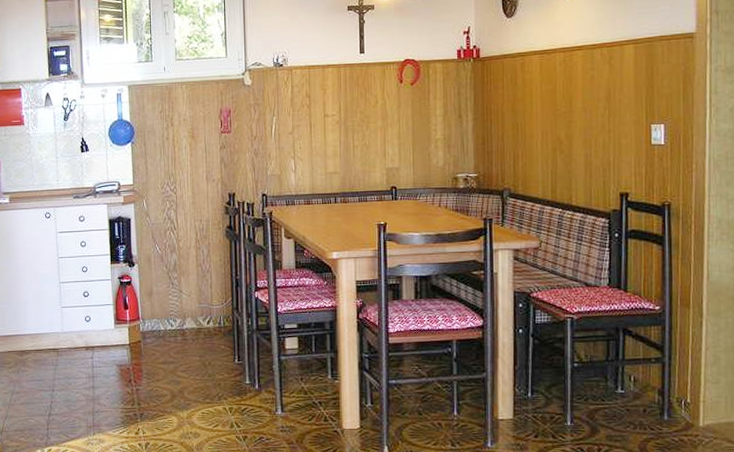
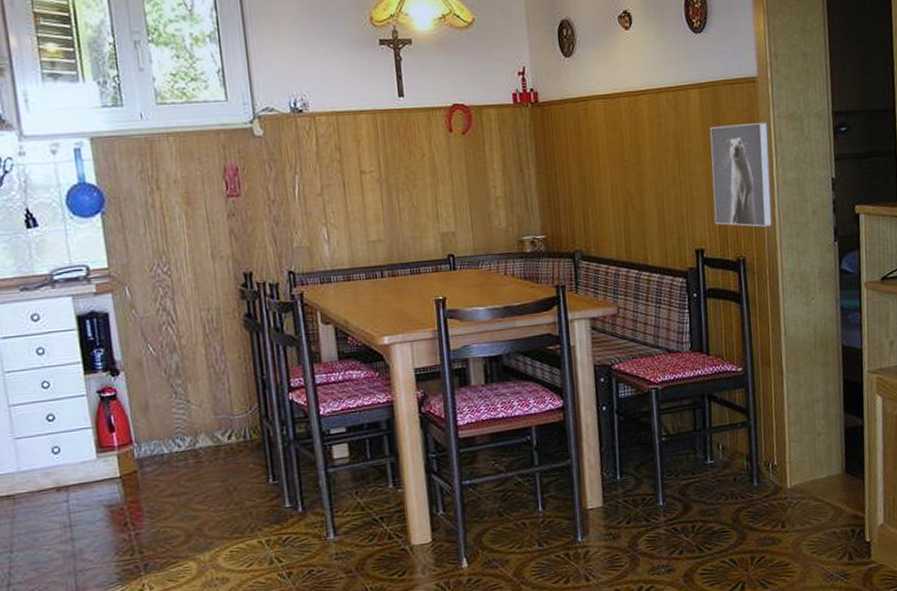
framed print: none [641,75,704,175] -> present [710,122,773,227]

